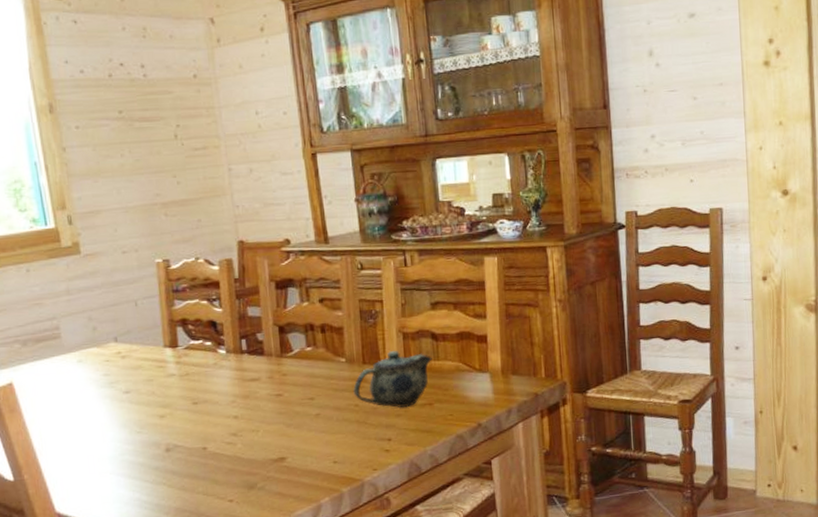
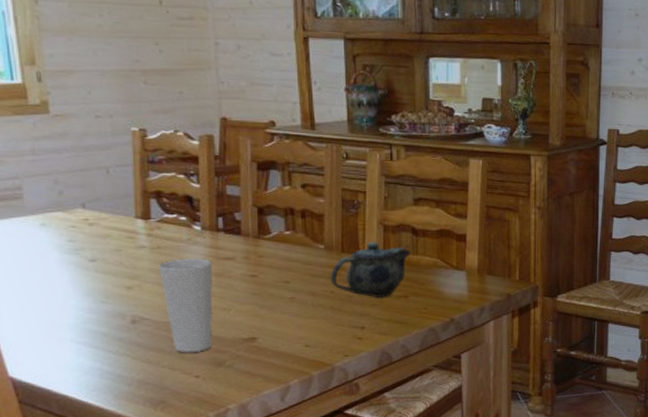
cup: none [187,382,243,478] -> present [158,258,214,353]

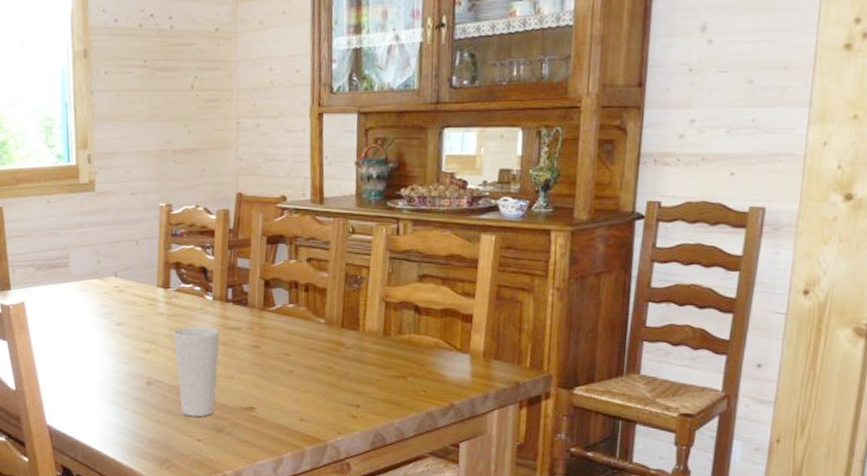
teapot: present [330,241,411,298] -> none [328,317,412,377]

